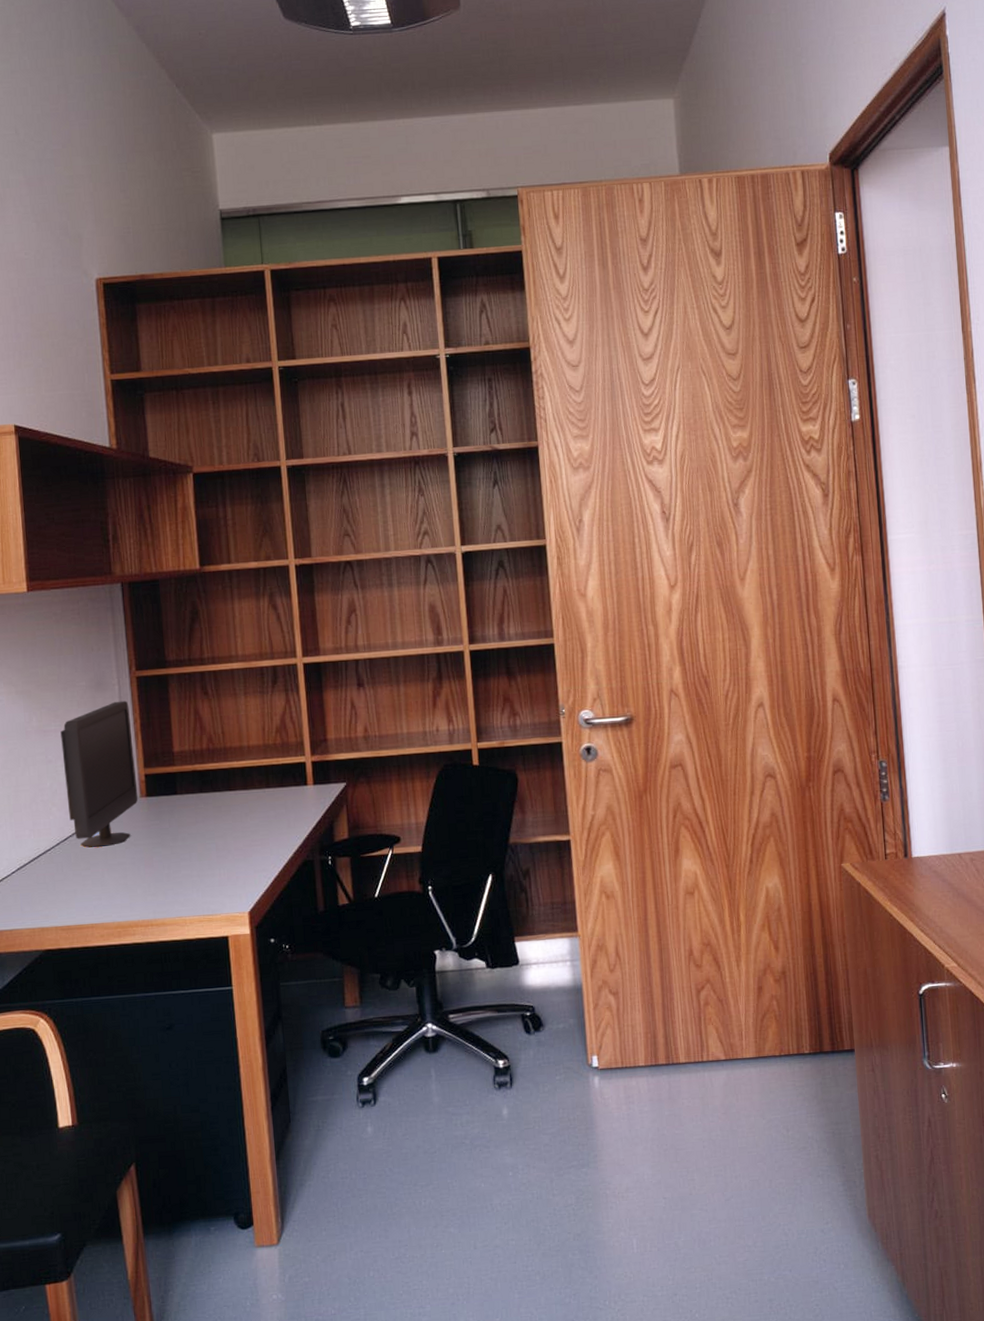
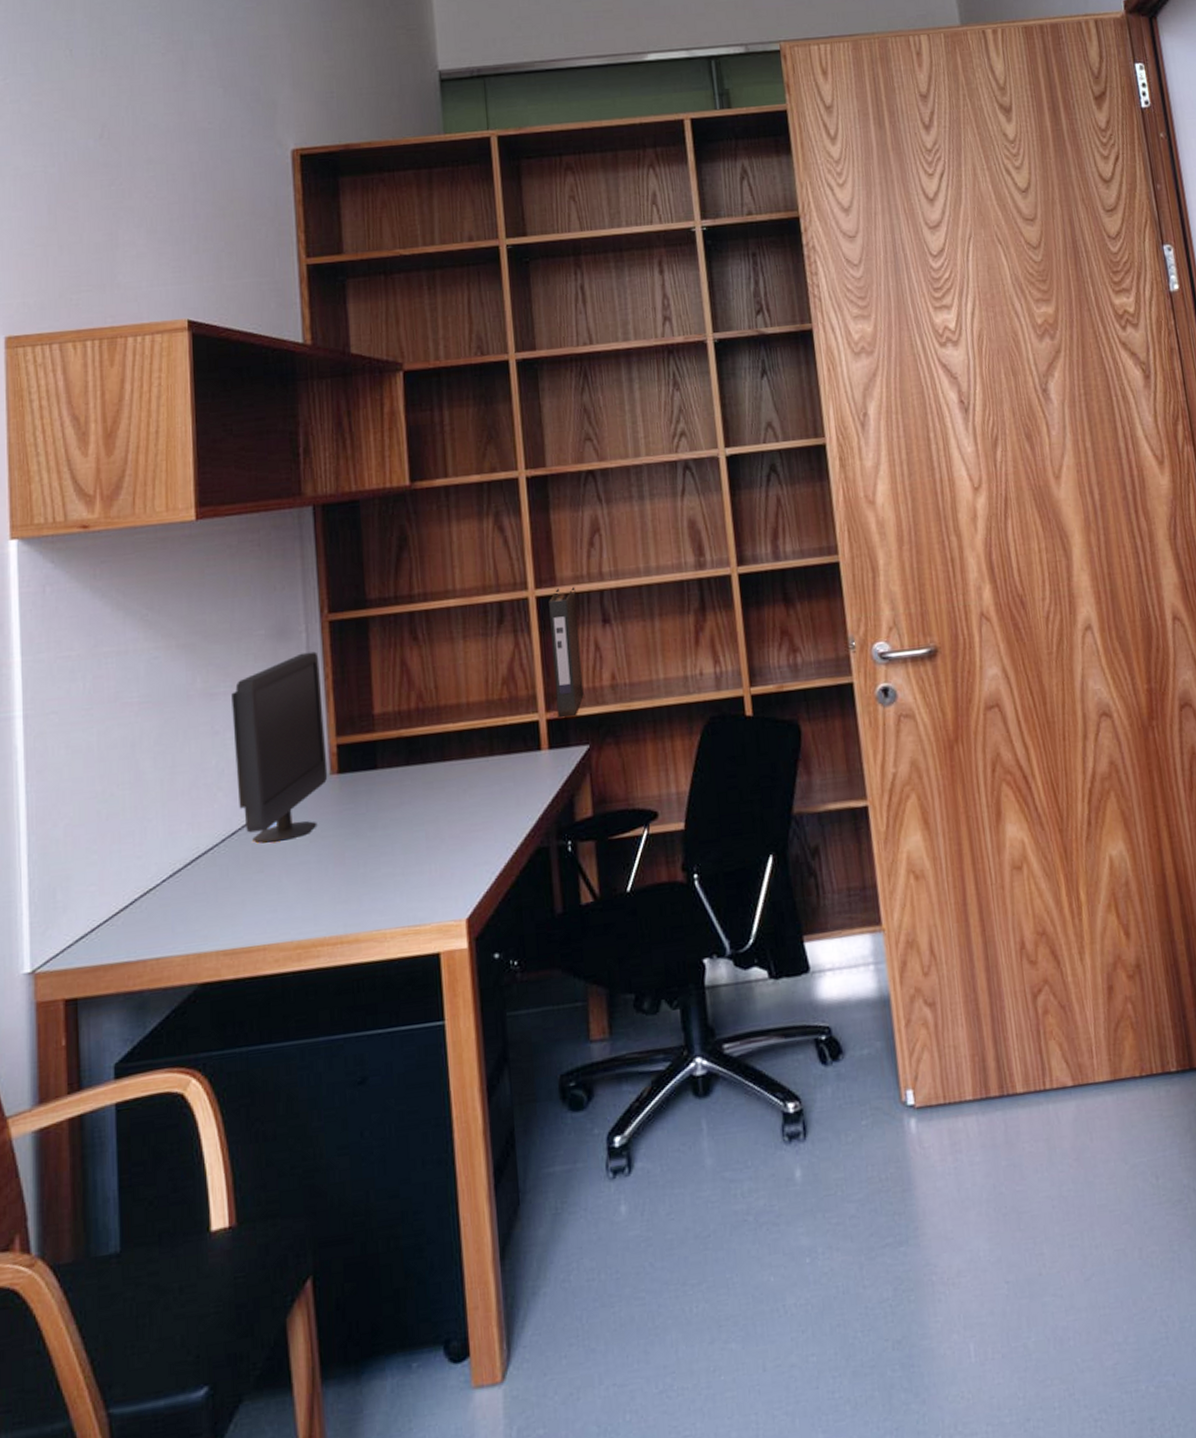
binder: none [314,656,342,761] -> present [549,586,584,718]

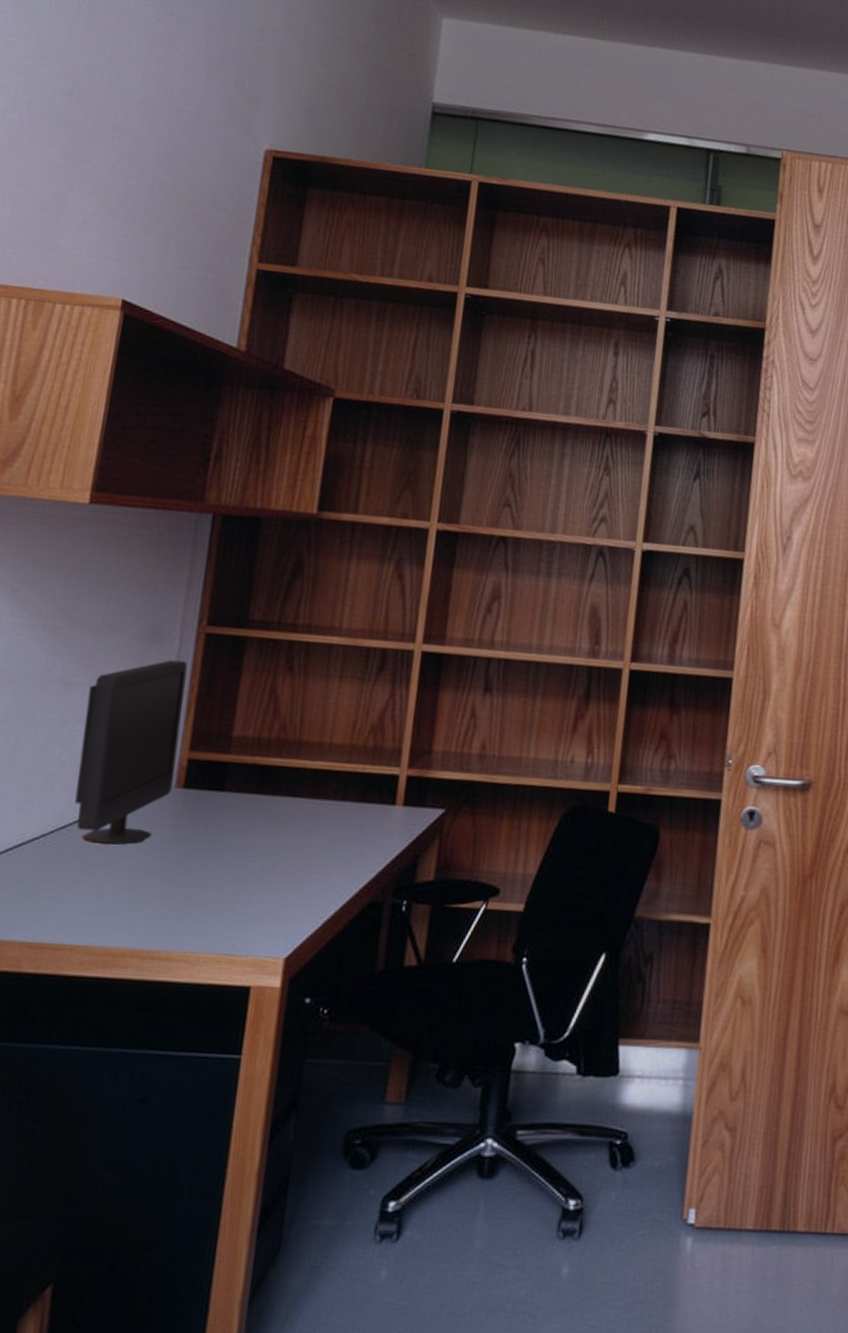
binder: present [549,586,584,718] -> none [419,647,464,778]

